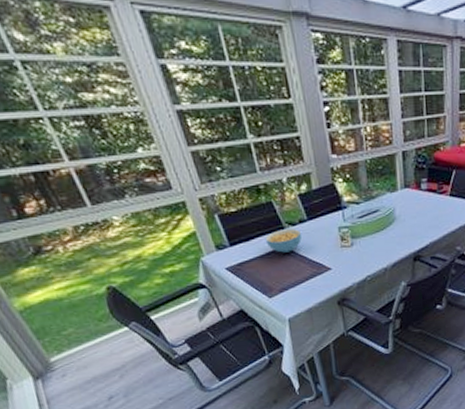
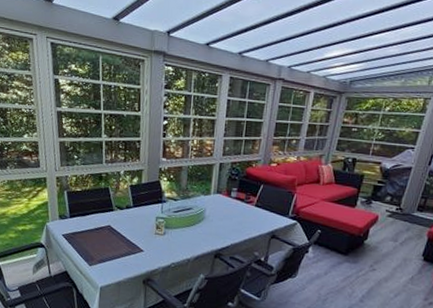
cereal bowl: present [265,229,302,253] -> none [97,211,126,231]

